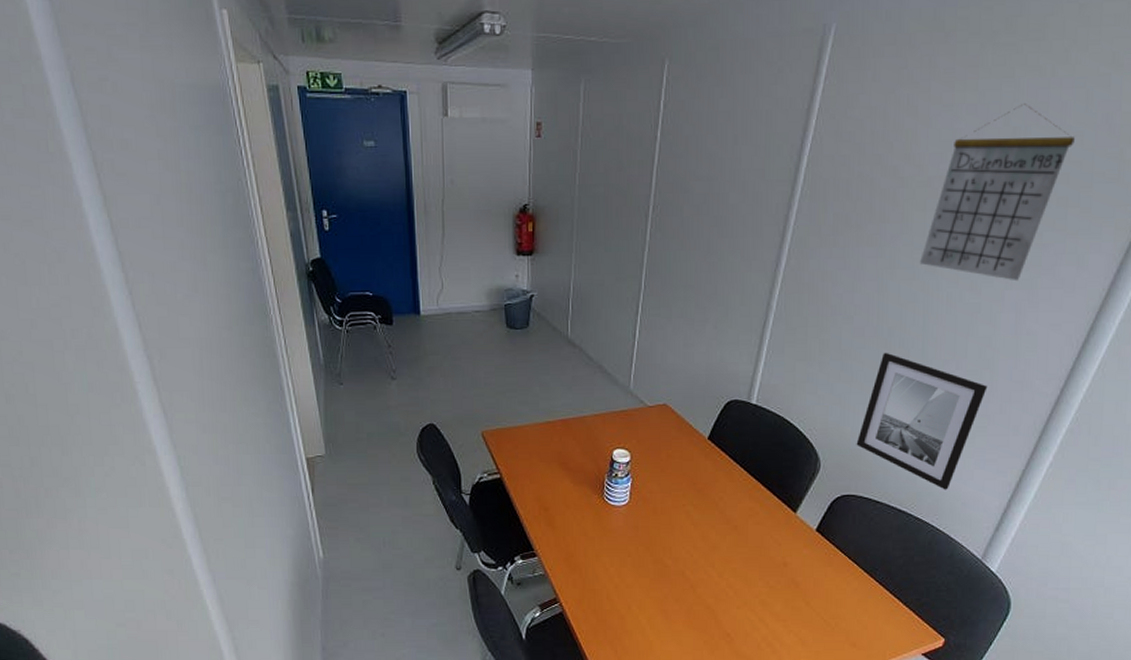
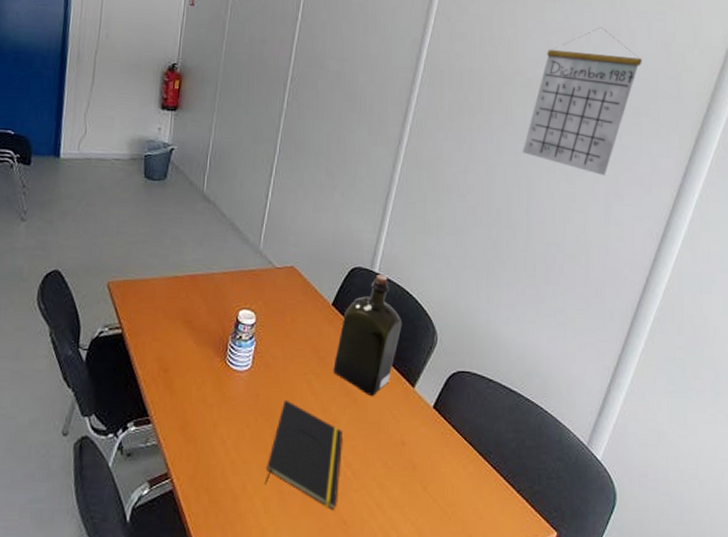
notepad: none [648,529,723,625] -> present [264,399,343,510]
liquor: none [711,406,783,522] -> present [333,275,402,396]
wall art: present [856,352,988,490] -> none [470,231,584,371]

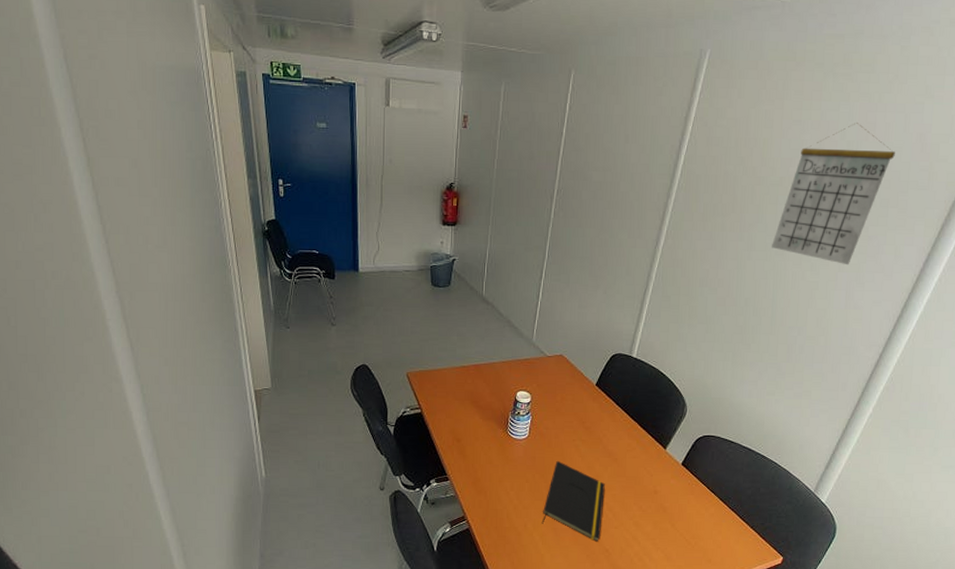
liquor: present [333,275,402,396] -> none [597,359,657,456]

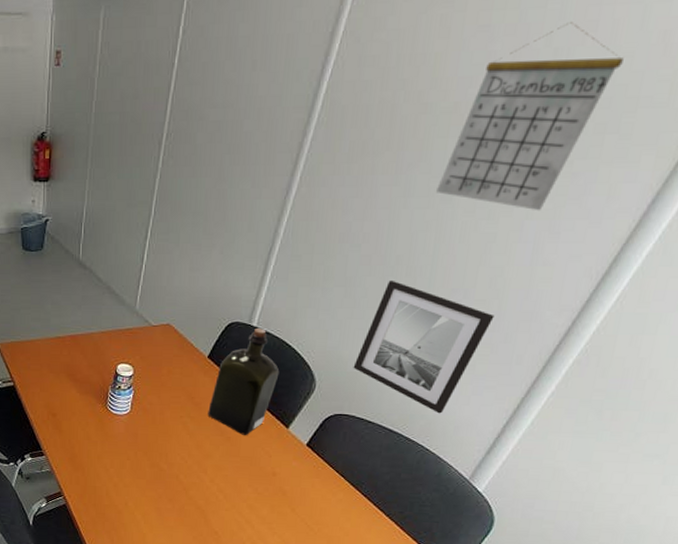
notepad: present [541,460,605,542] -> none [144,438,216,523]
liquor: none [597,359,657,456] -> present [207,328,280,435]
wall art: none [716,318,822,434] -> present [353,280,495,414]

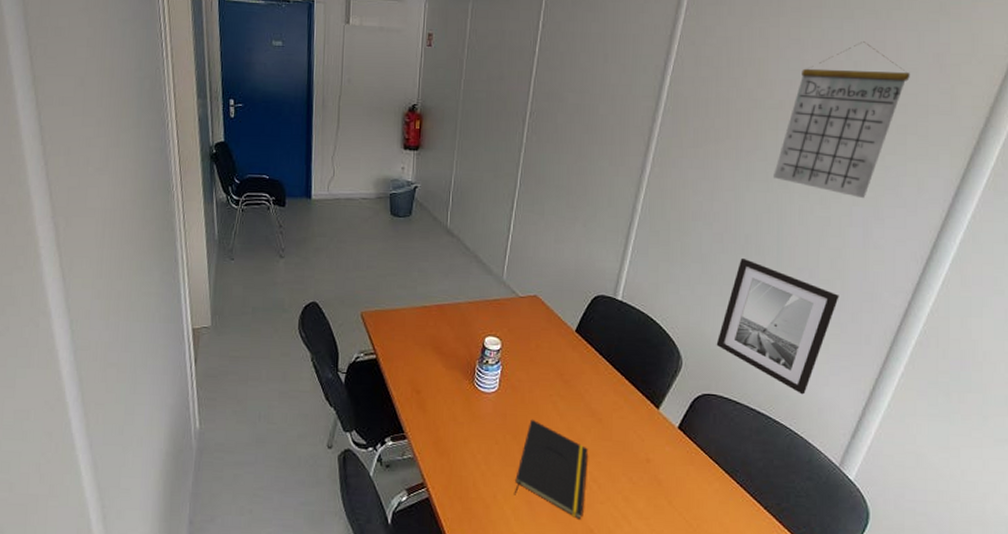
notepad: none [144,438,216,523] -> present [513,419,588,519]
liquor: present [207,328,280,435] -> none [577,302,646,416]

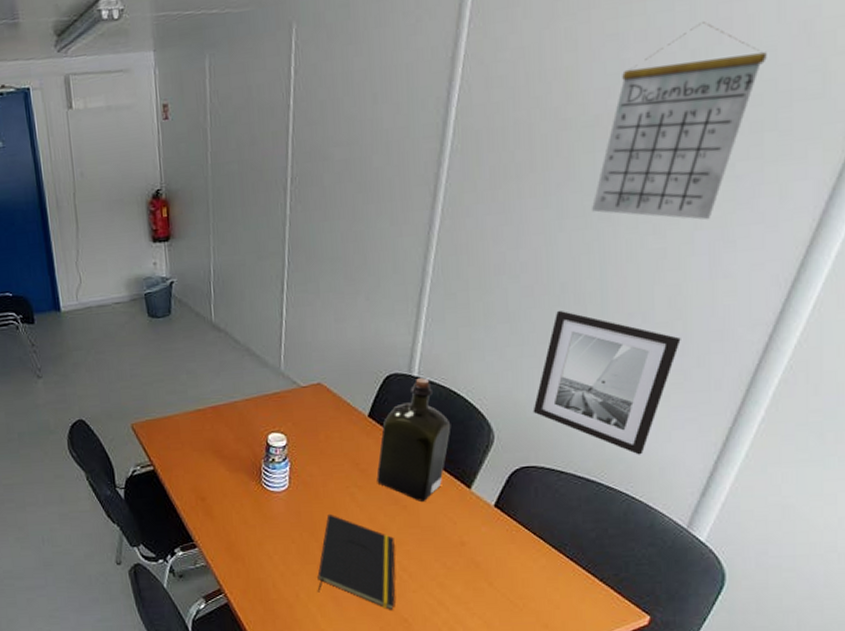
liquor: none [577,302,646,416] -> present [376,378,451,502]

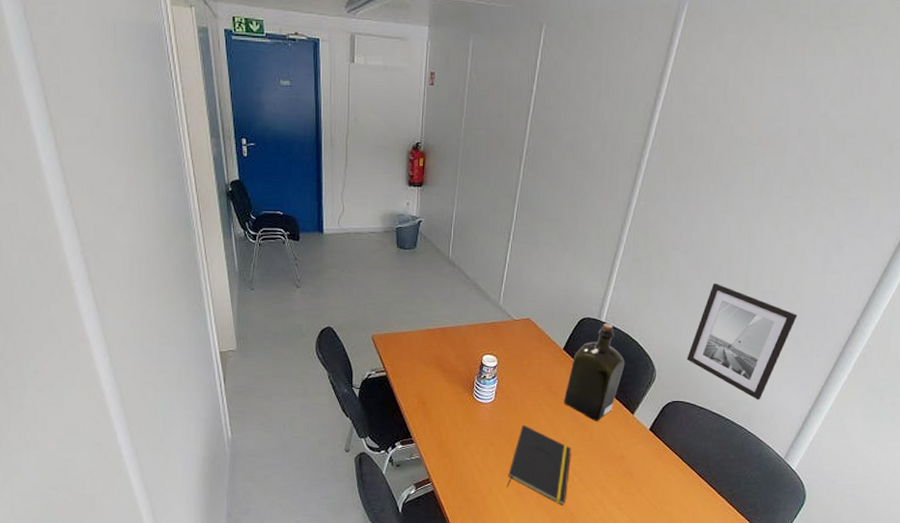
calendar: present [591,22,767,220] -> none [747,79,881,229]

